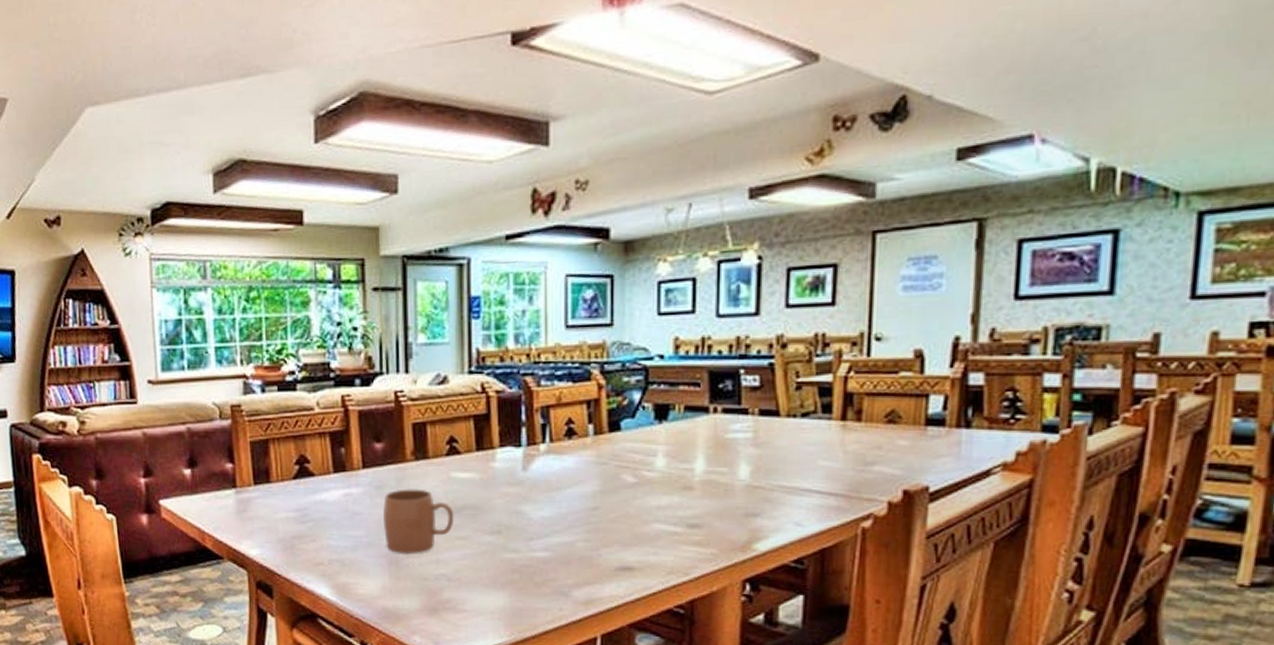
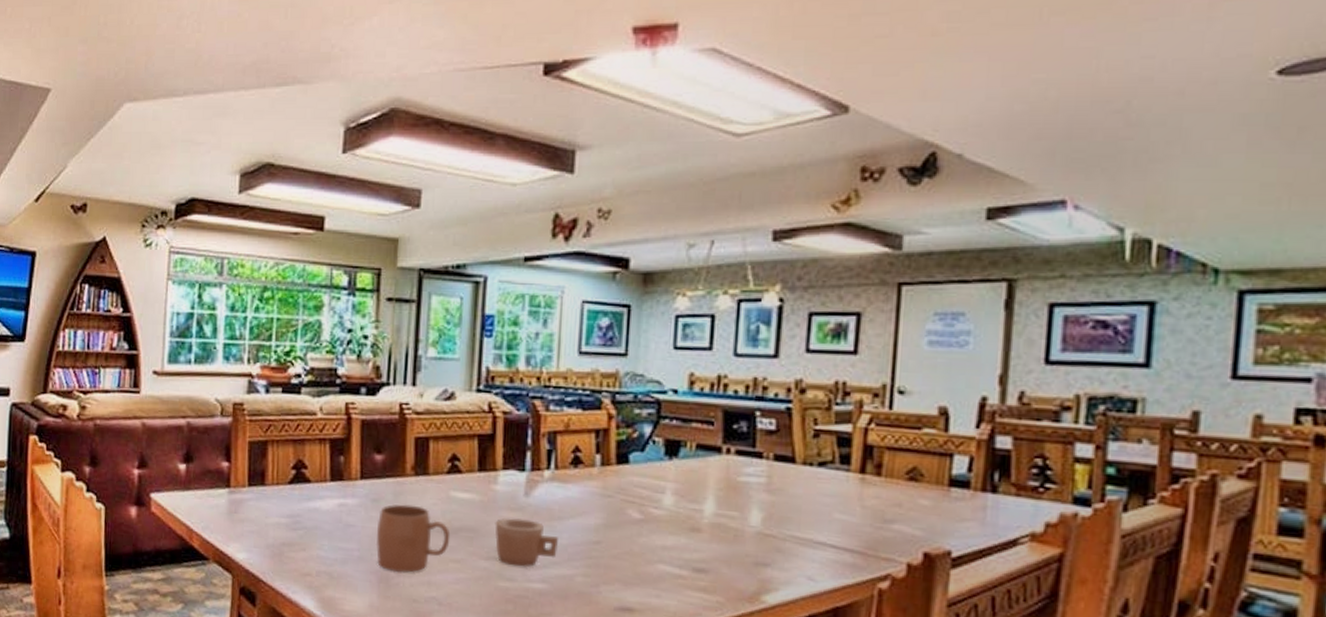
cup: none [496,493,557,538] -> present [494,518,558,567]

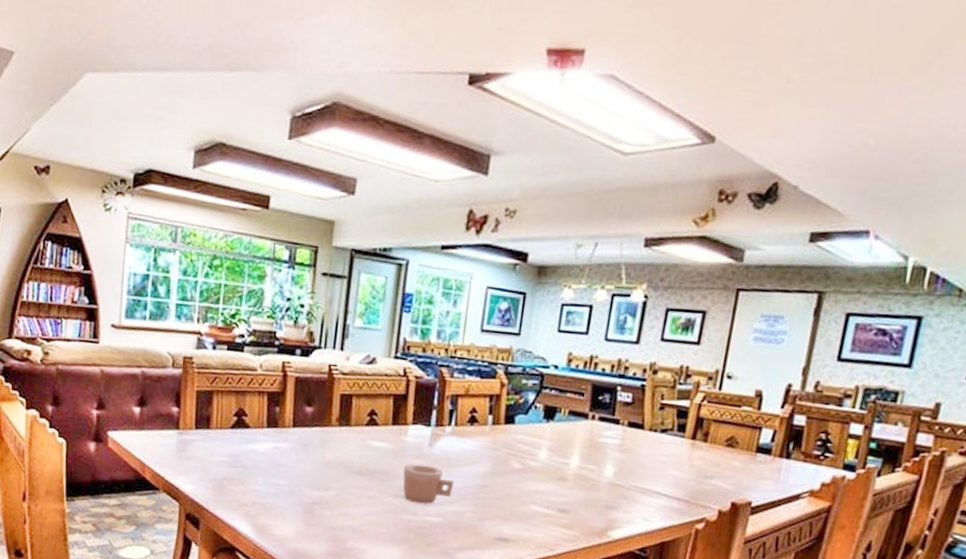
mug: present [375,504,451,573] -> none [303,449,366,506]

